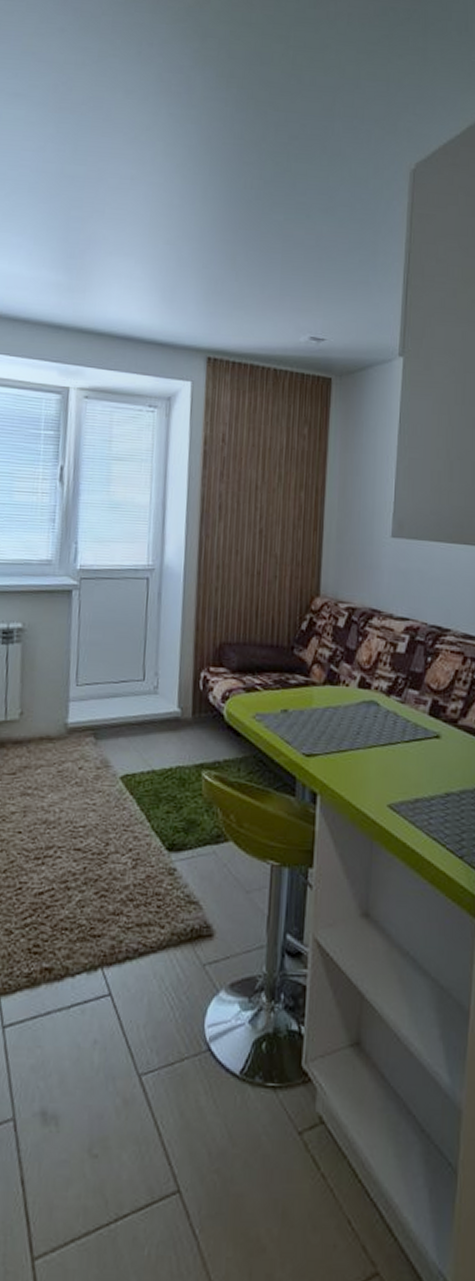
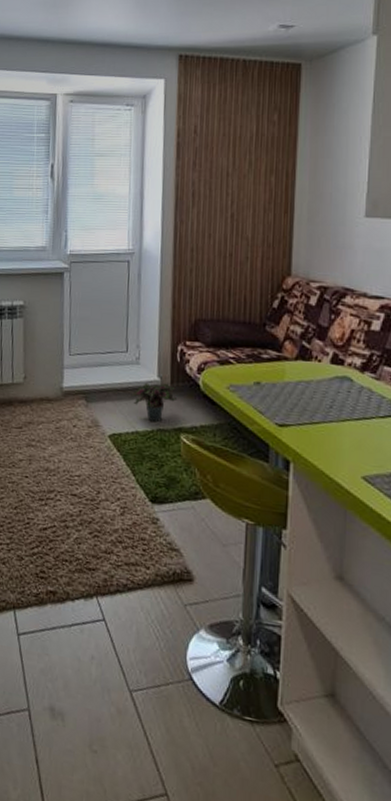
potted plant: none [144,714,201,759] -> present [128,382,179,423]

